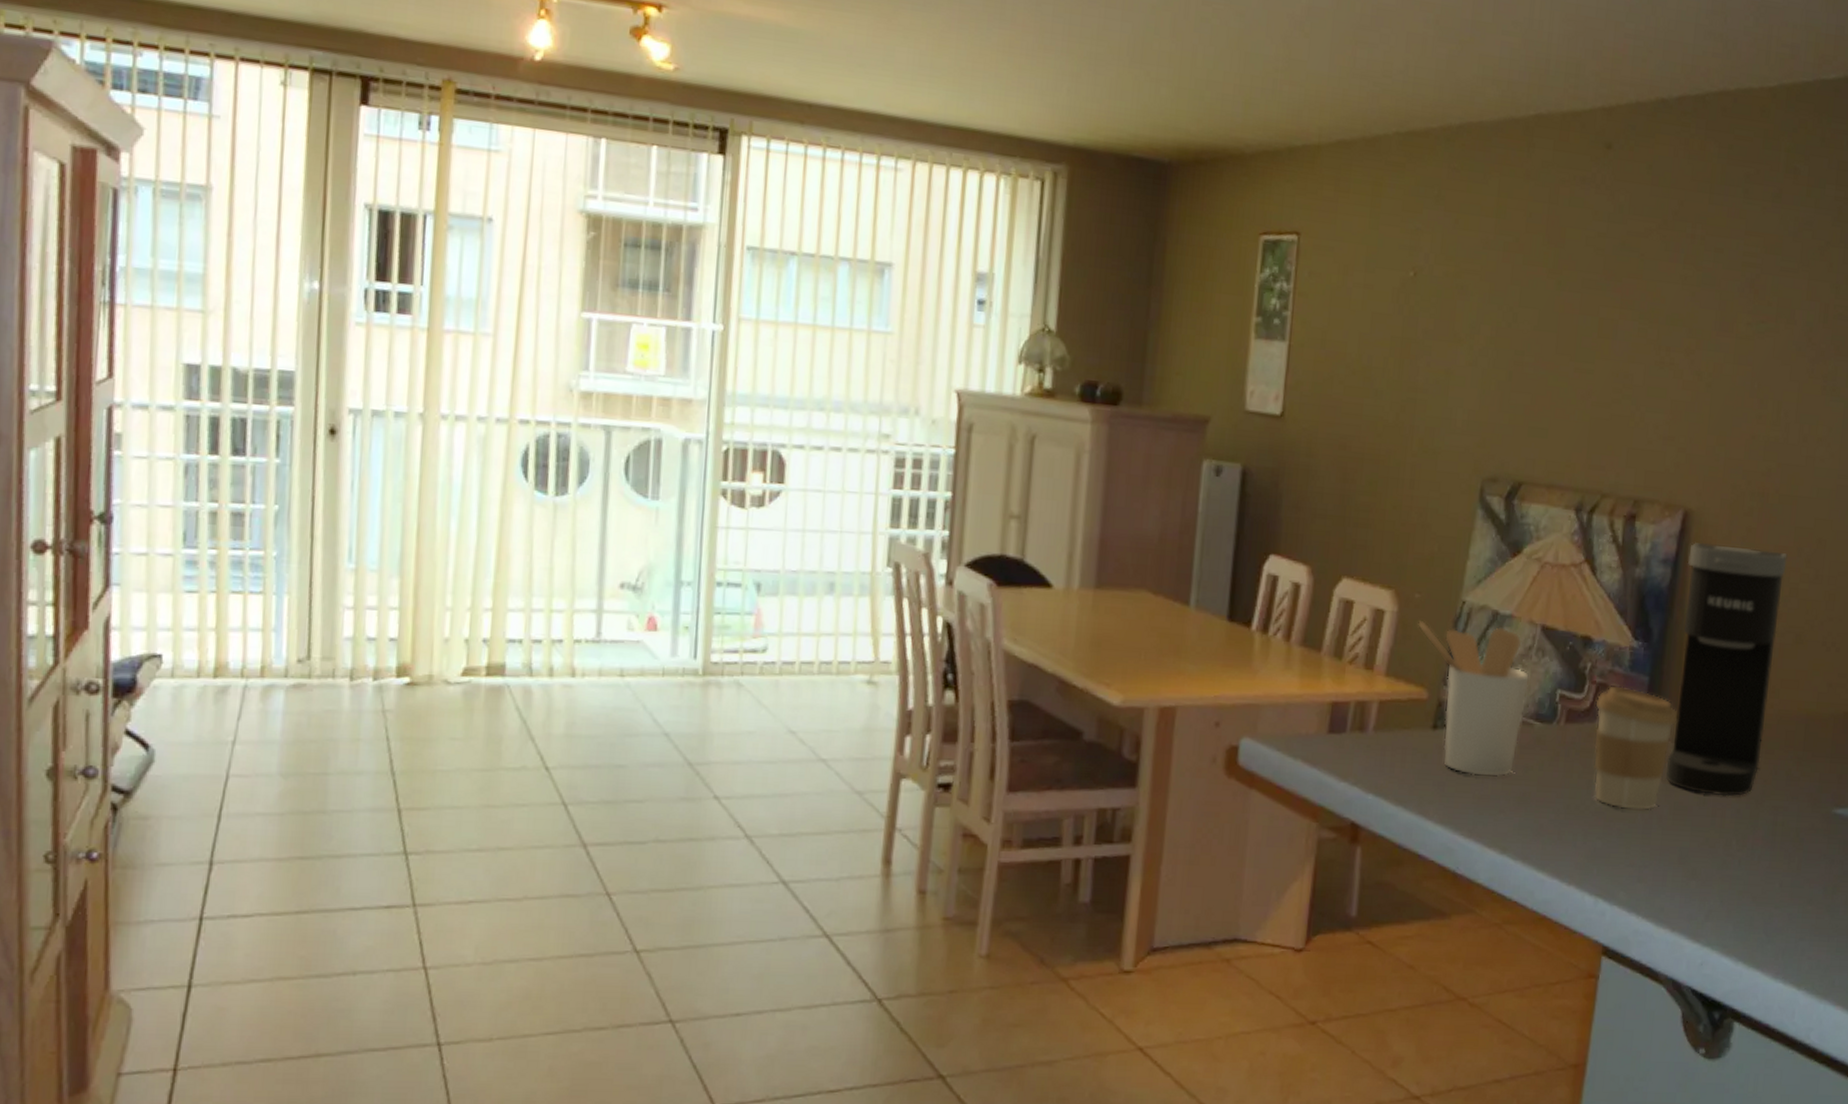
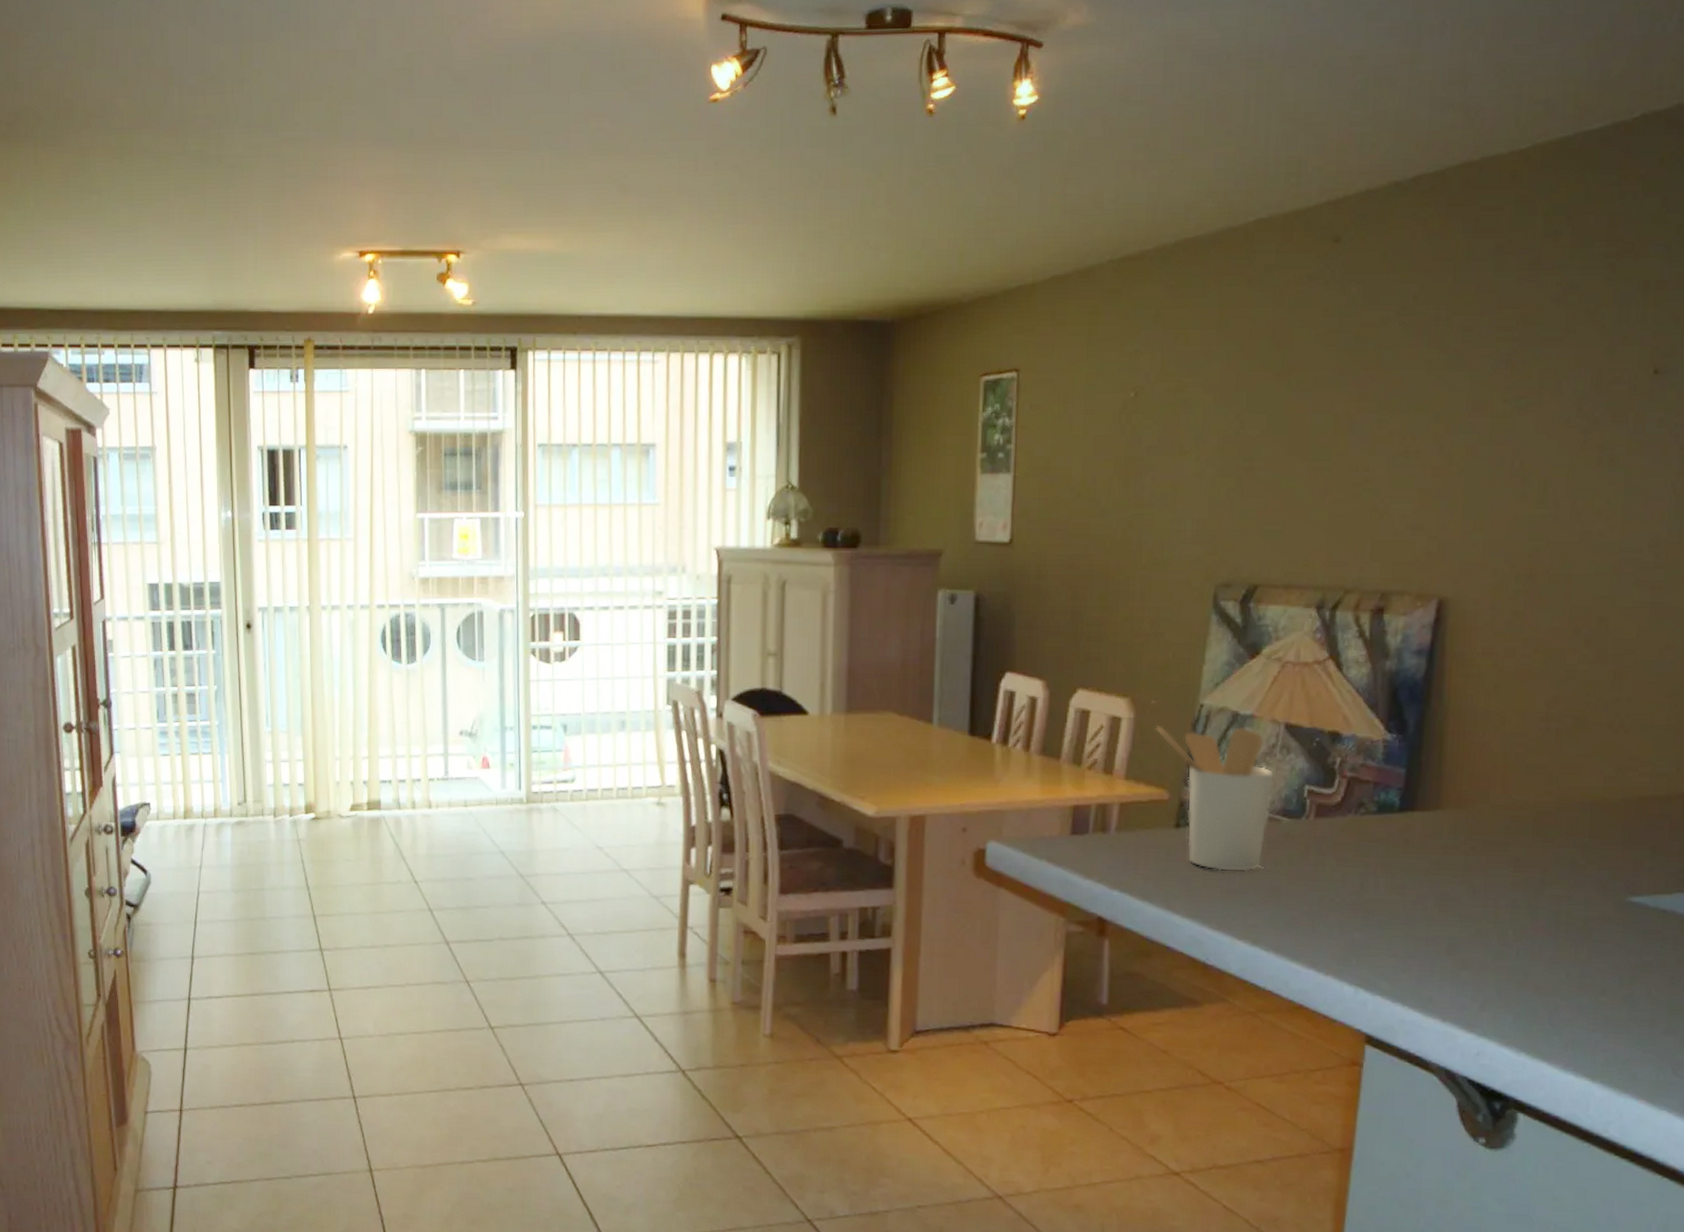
coffee cup: present [1593,685,1678,811] -> none [1347,779,1440,902]
coffee maker: present [1666,542,1788,797] -> none [1429,630,1562,886]

